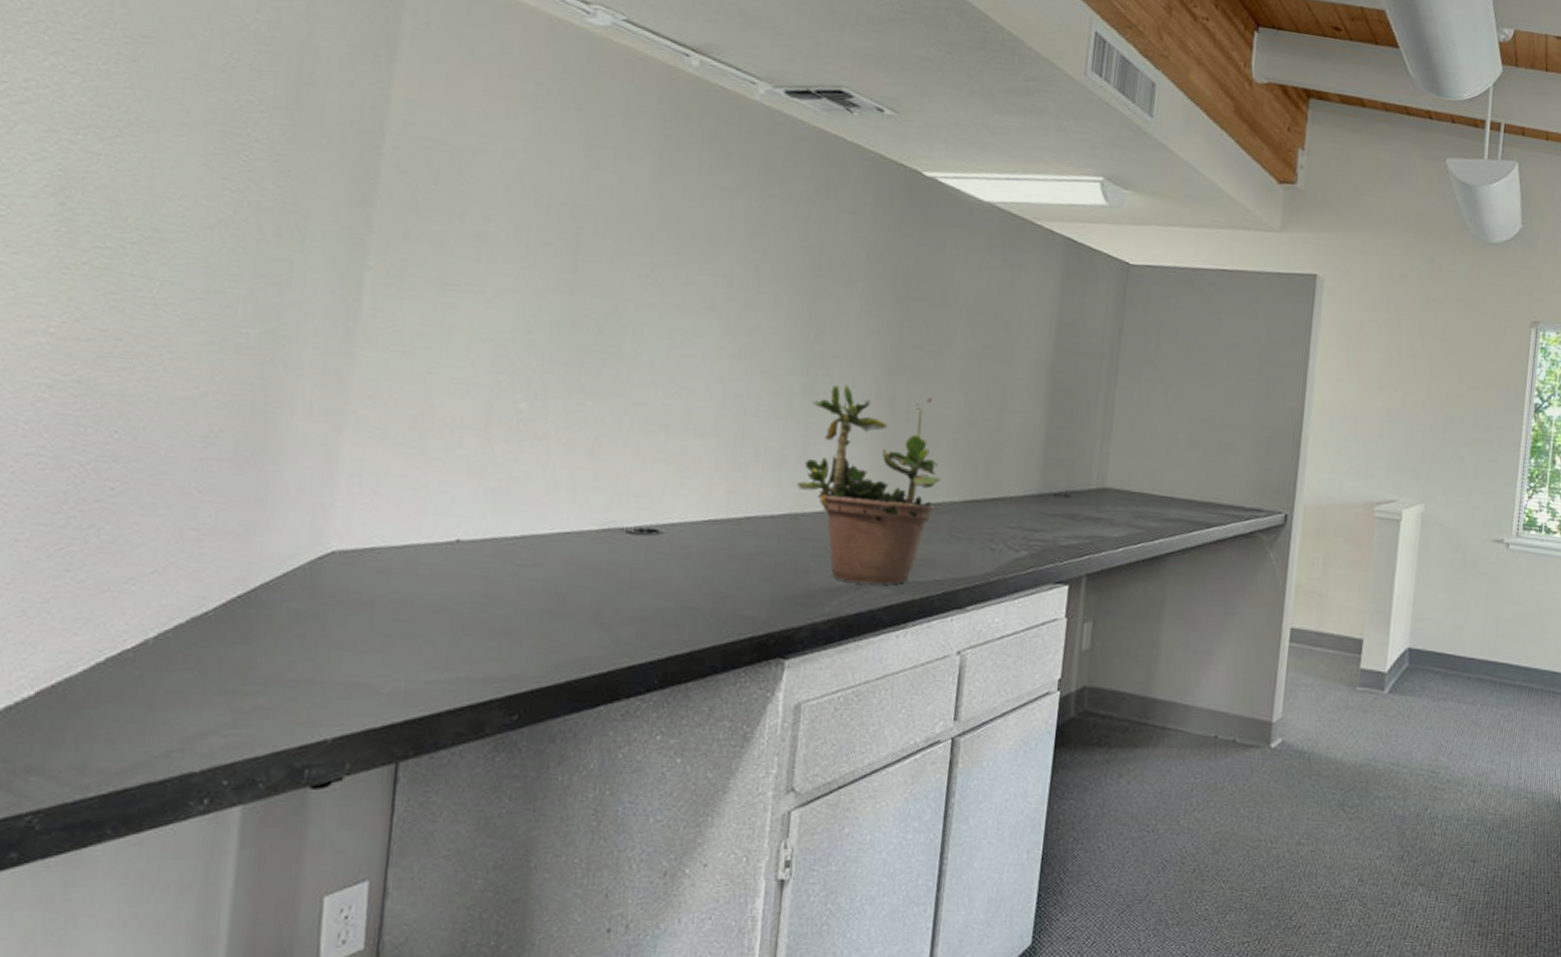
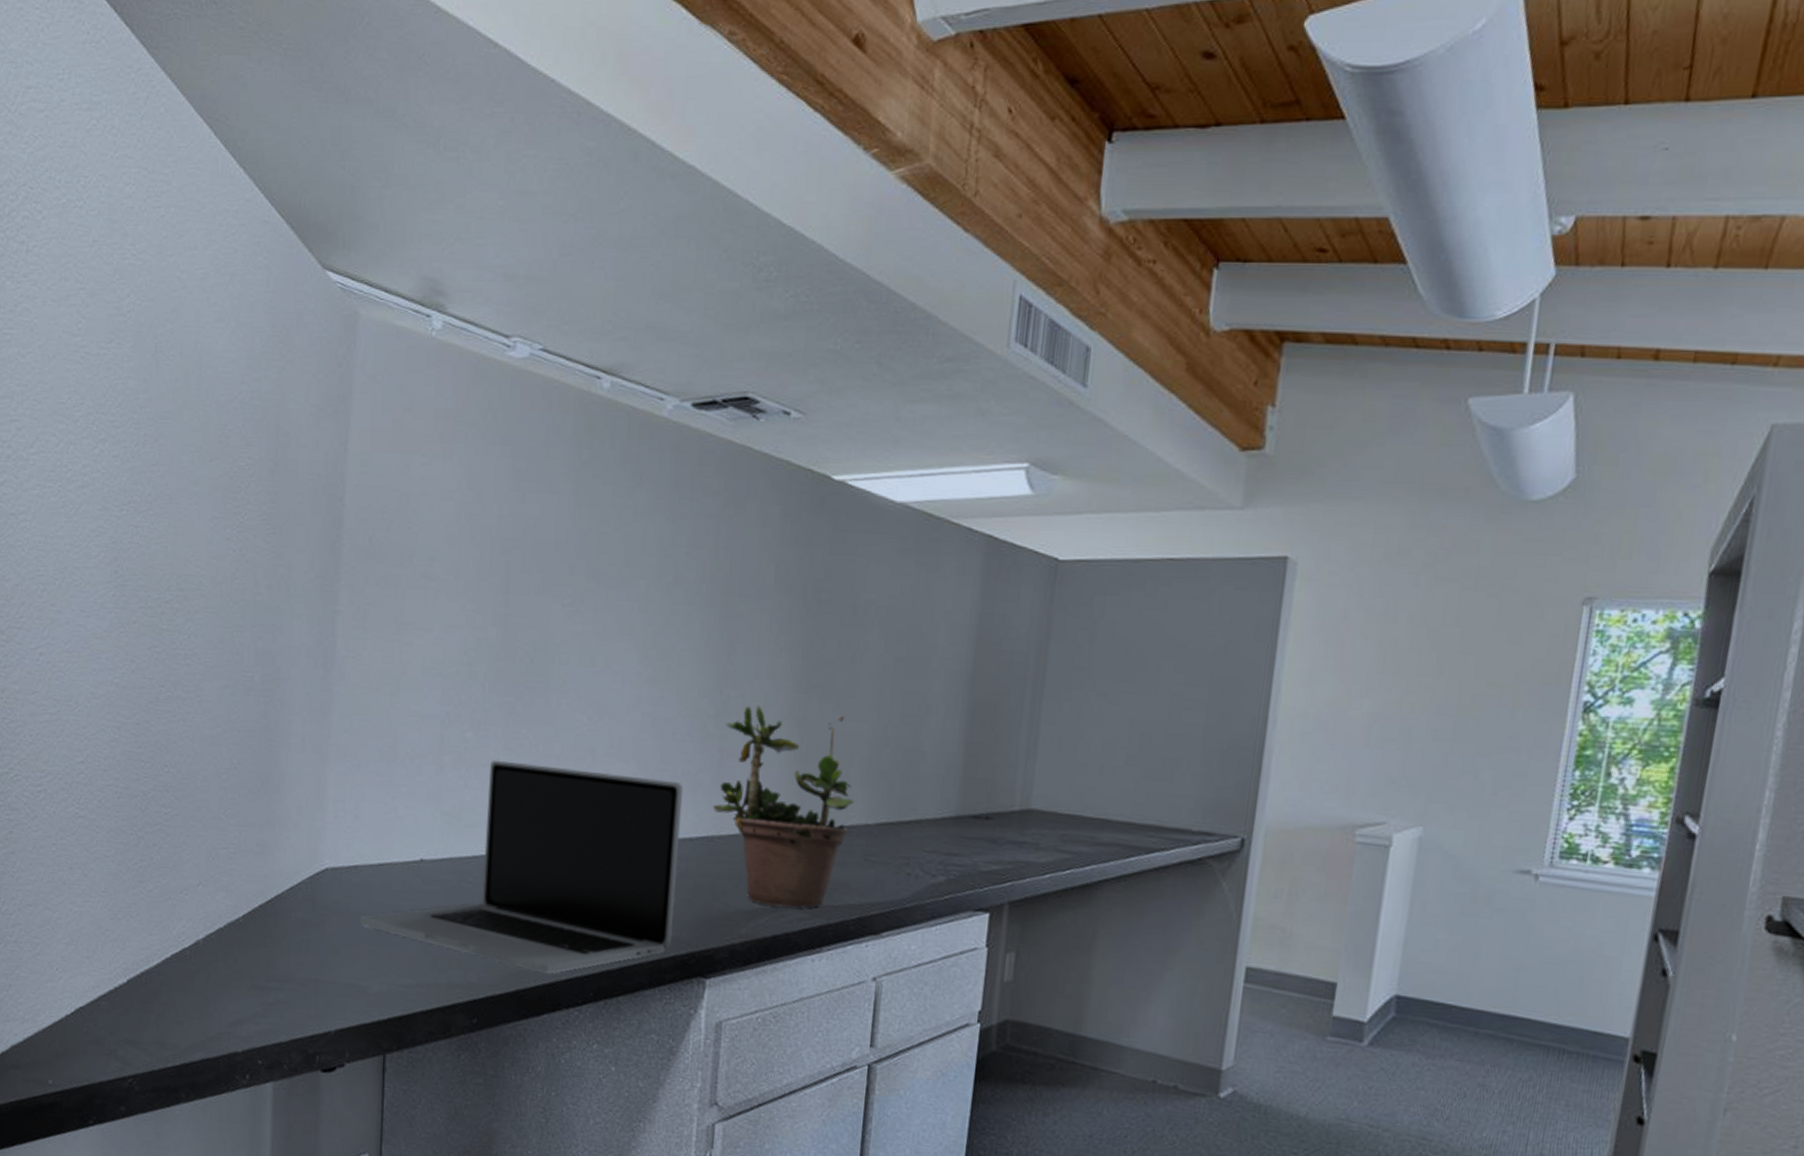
laptop: none [373,432,766,662] -> present [360,760,684,974]

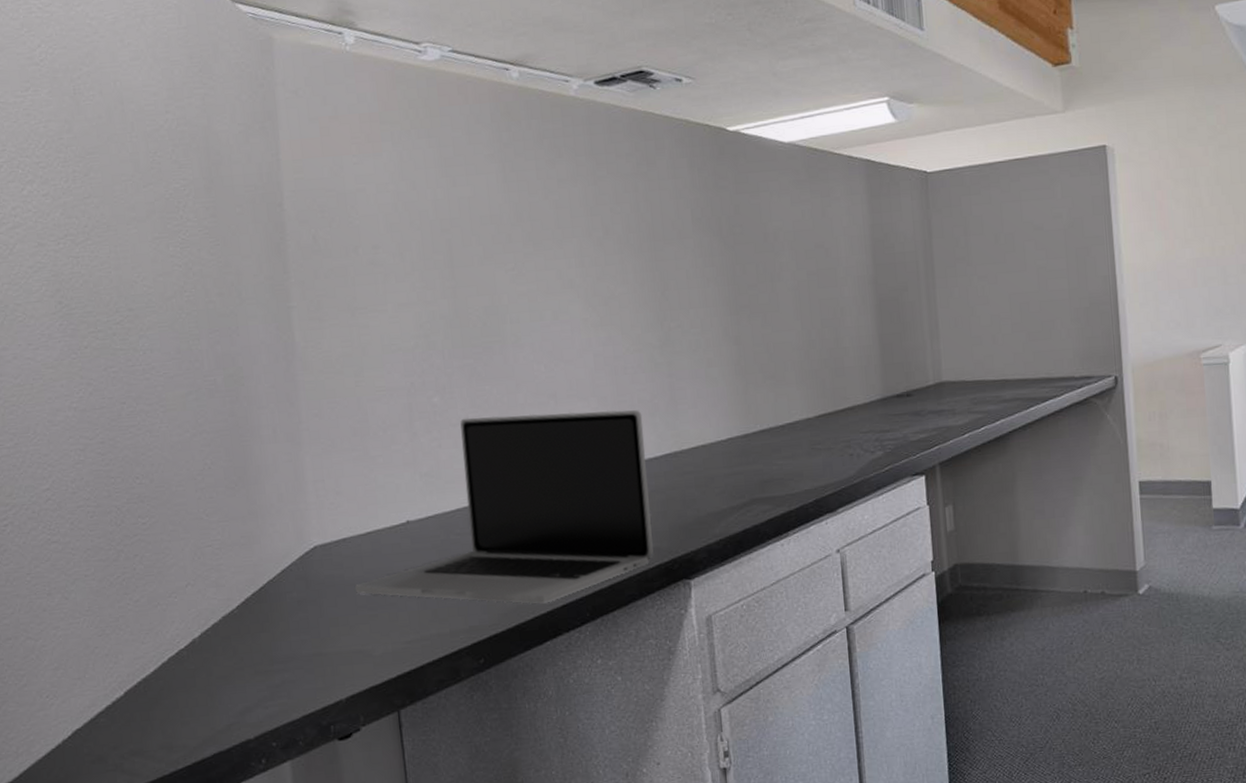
potted plant: present [712,705,854,908] -> none [670,329,794,504]

